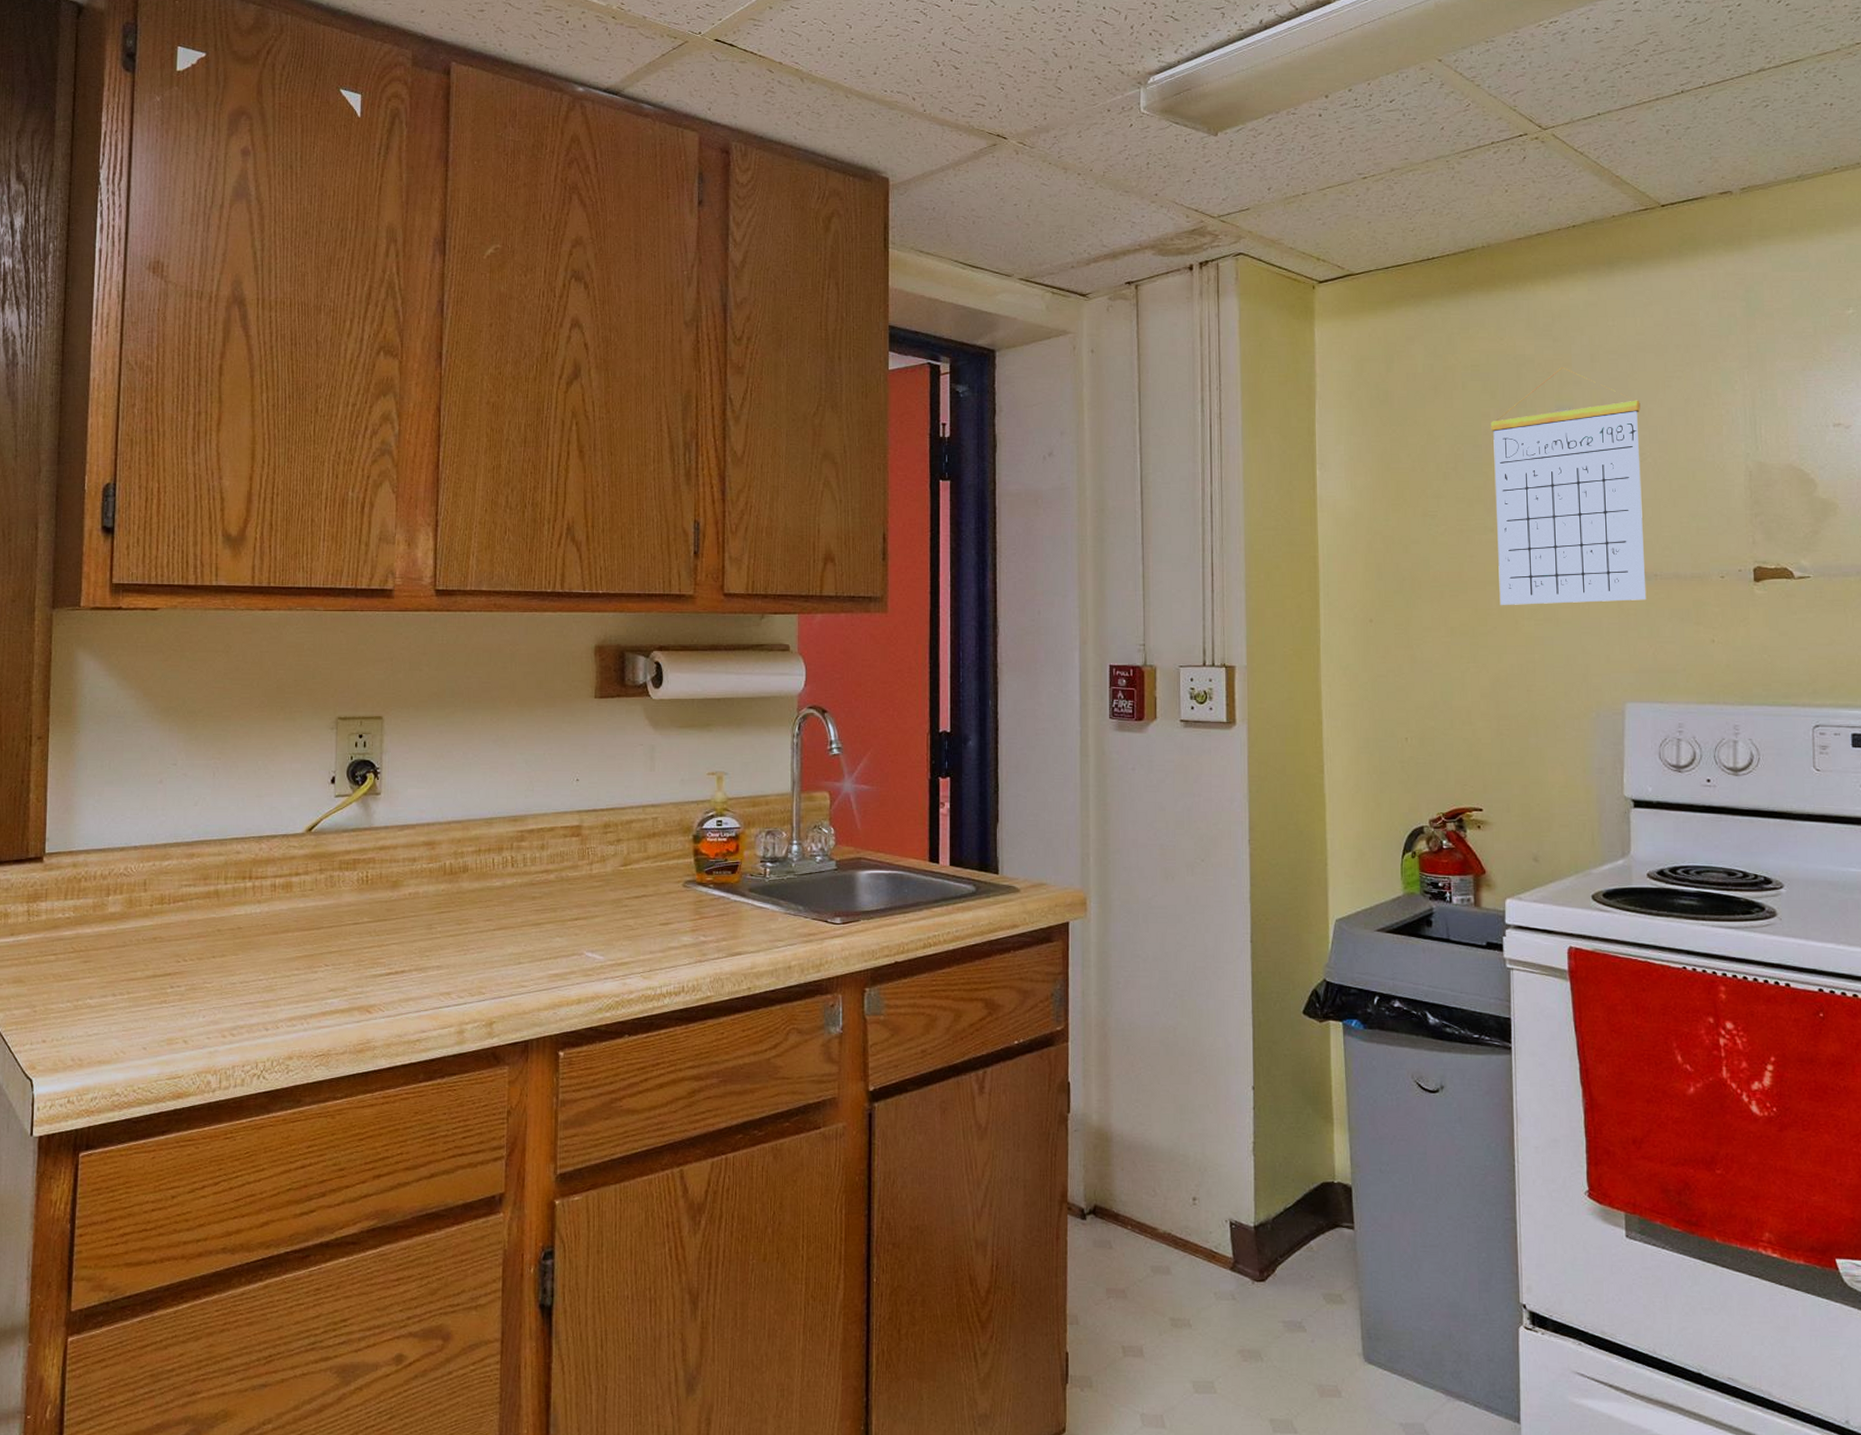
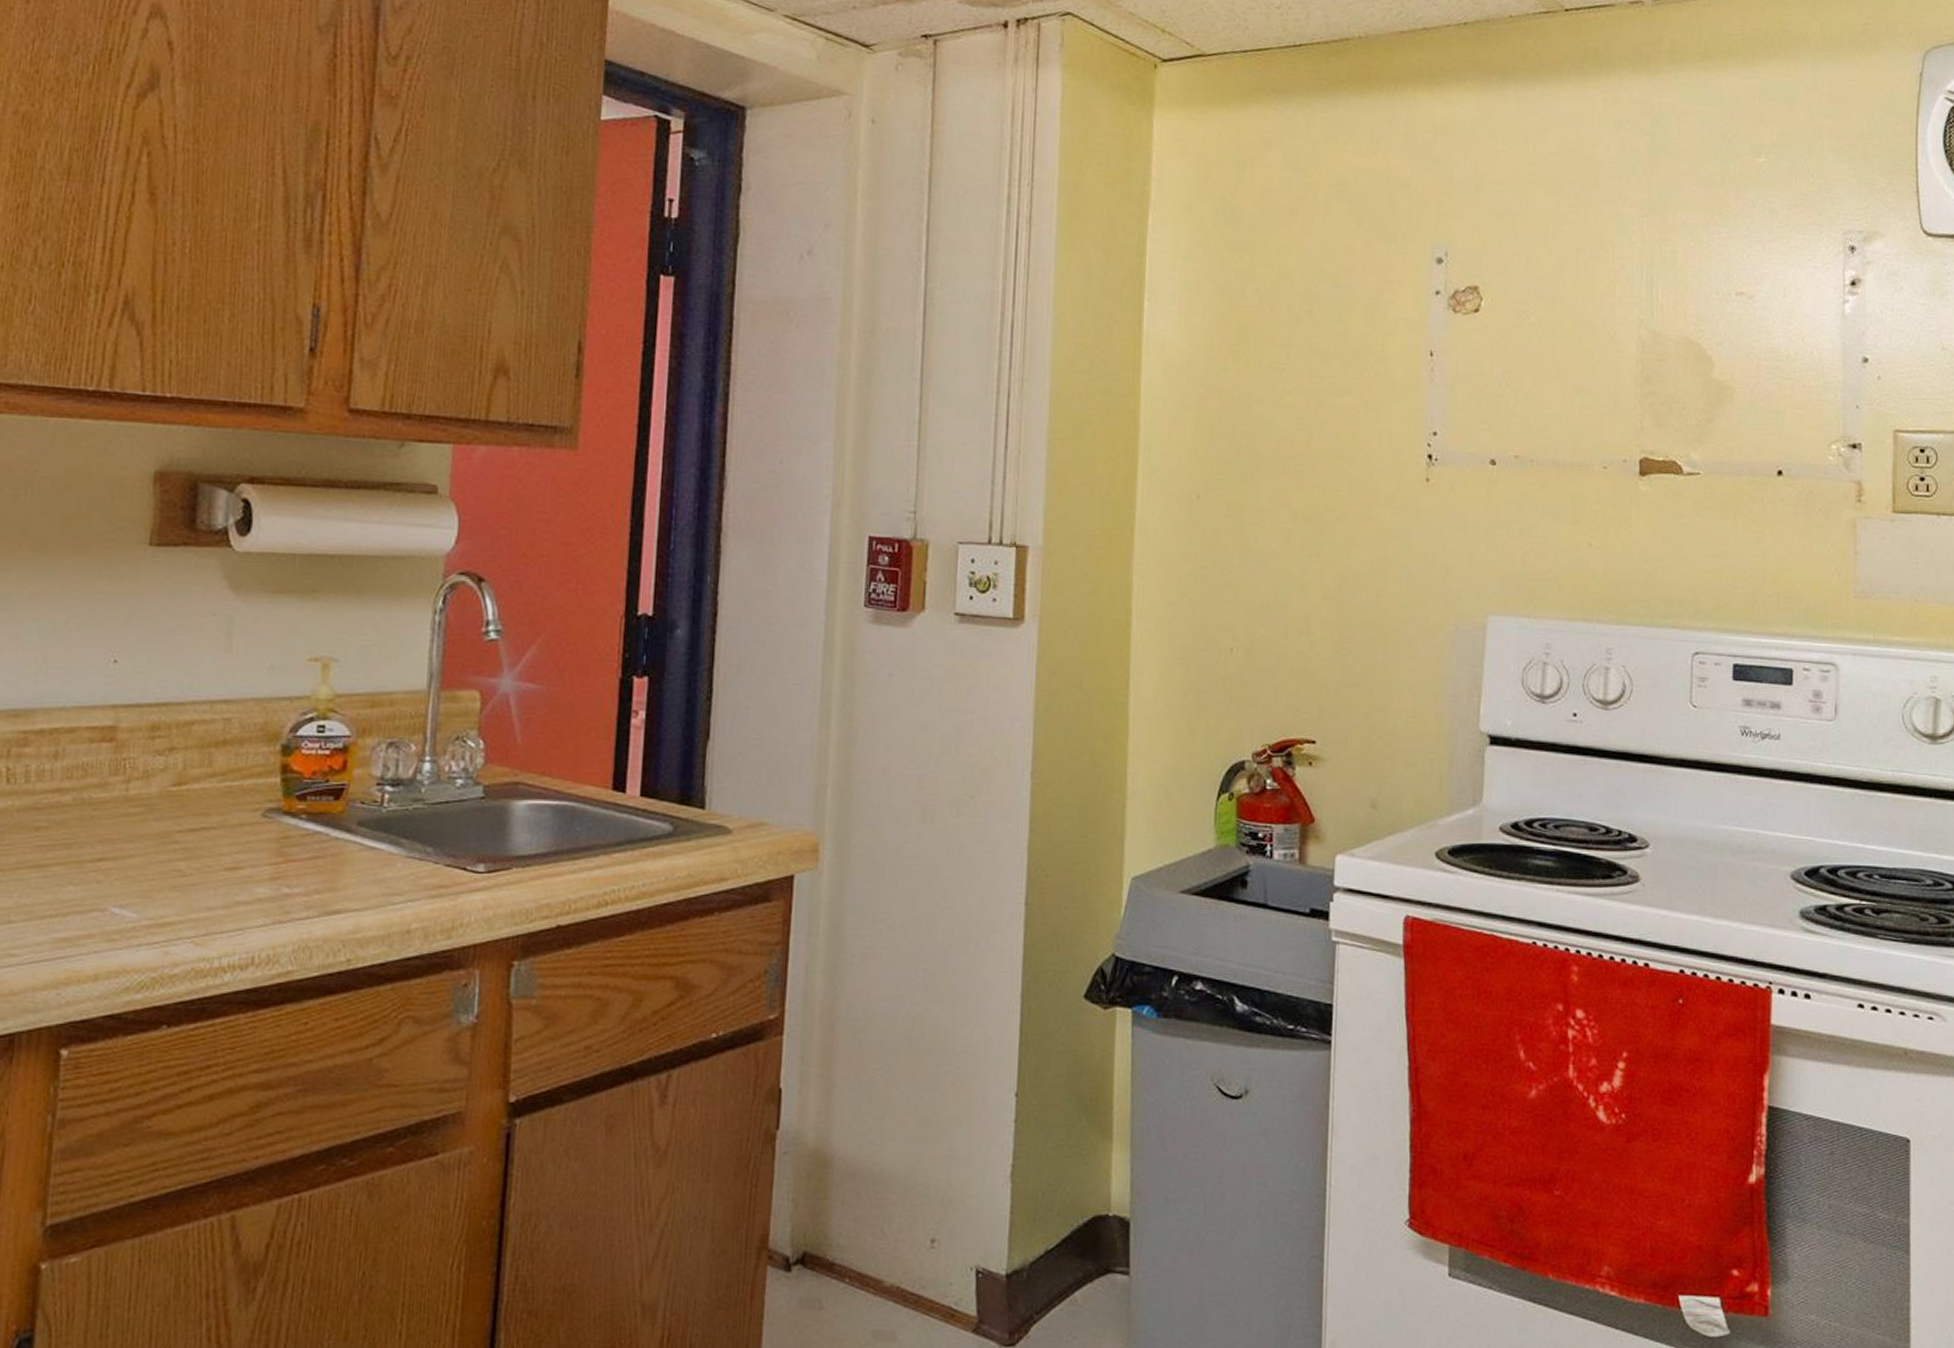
calendar: present [1491,367,1647,605] -> none [1352,196,1527,491]

